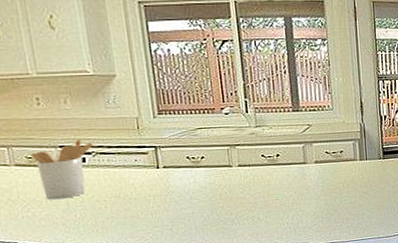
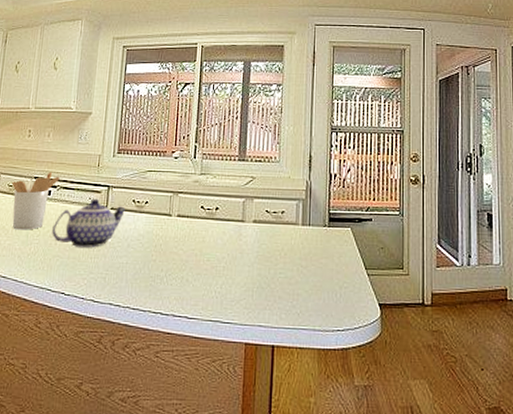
teapot: none [97,159,180,207] -> present [52,198,125,248]

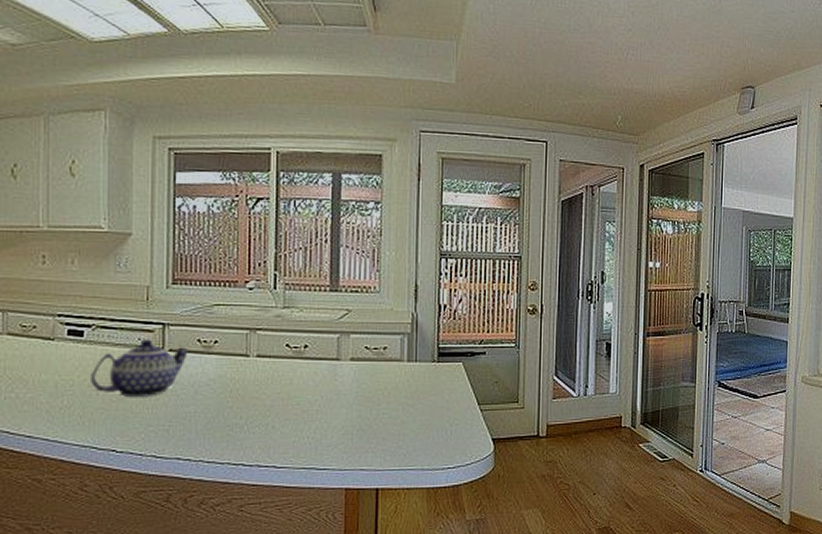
utensil holder: present [11,172,60,230] -> none [25,308,95,380]

